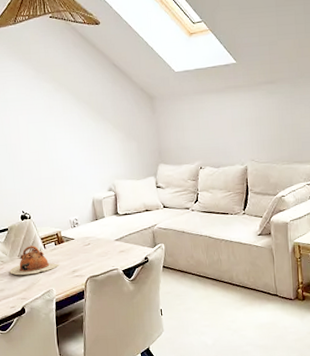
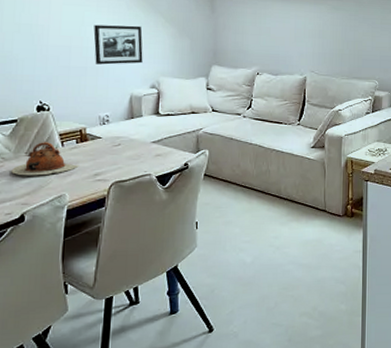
picture frame: none [55,134,99,174] -> present [93,24,143,65]

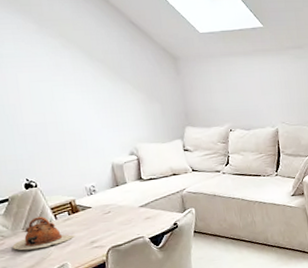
picture frame: present [93,24,143,65] -> none [64,95,118,138]

